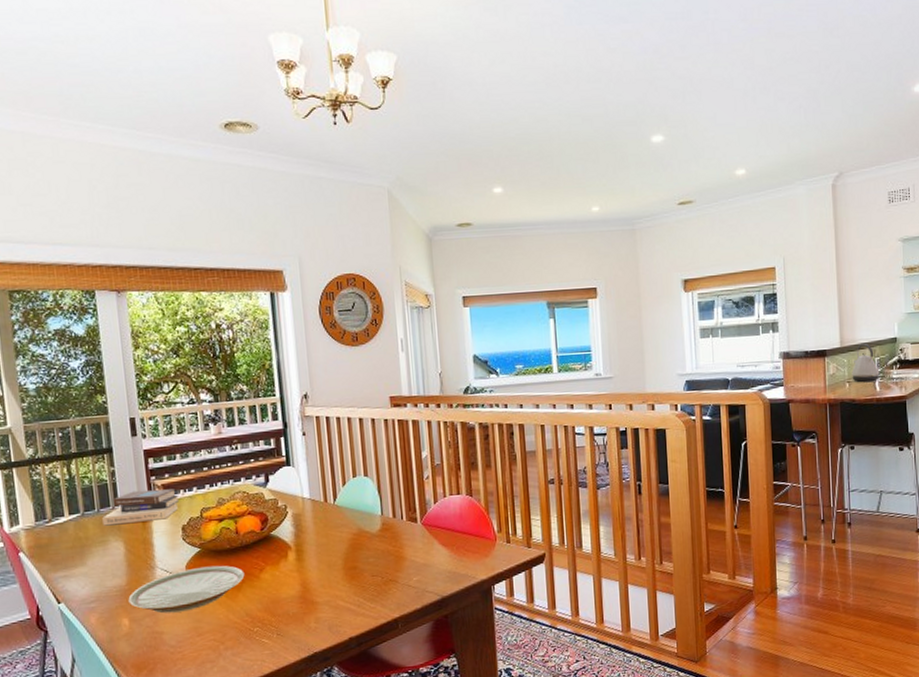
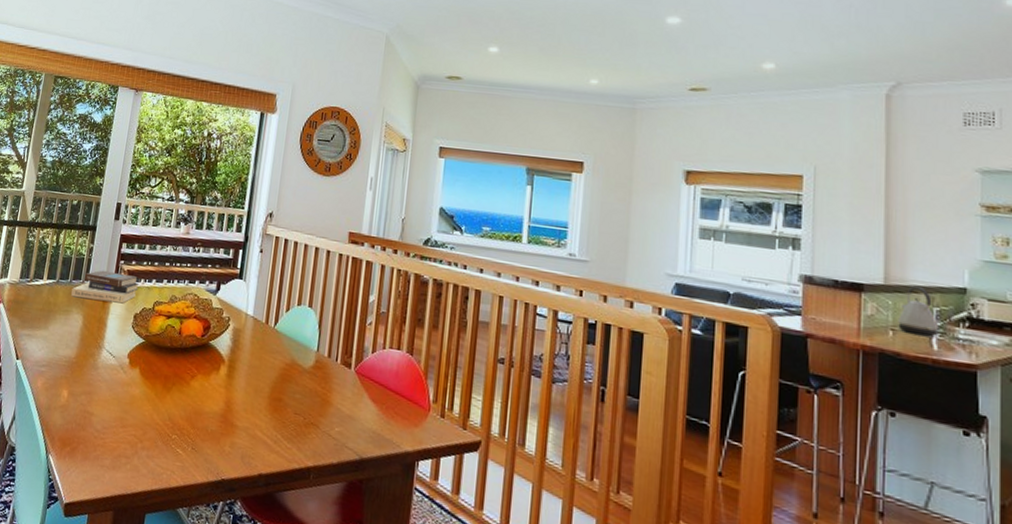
plate: present [128,565,245,614] -> none [72,357,177,399]

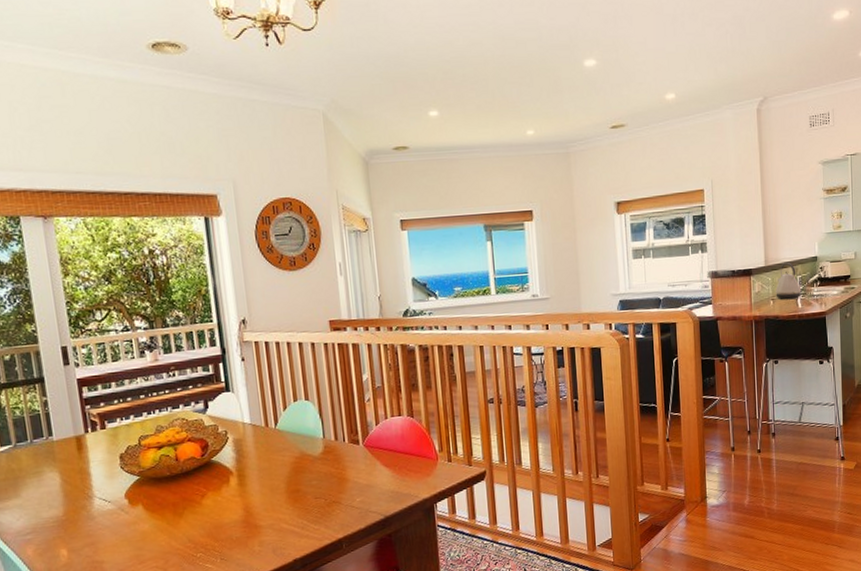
books: present [71,270,140,304] -> none [36,417,117,457]

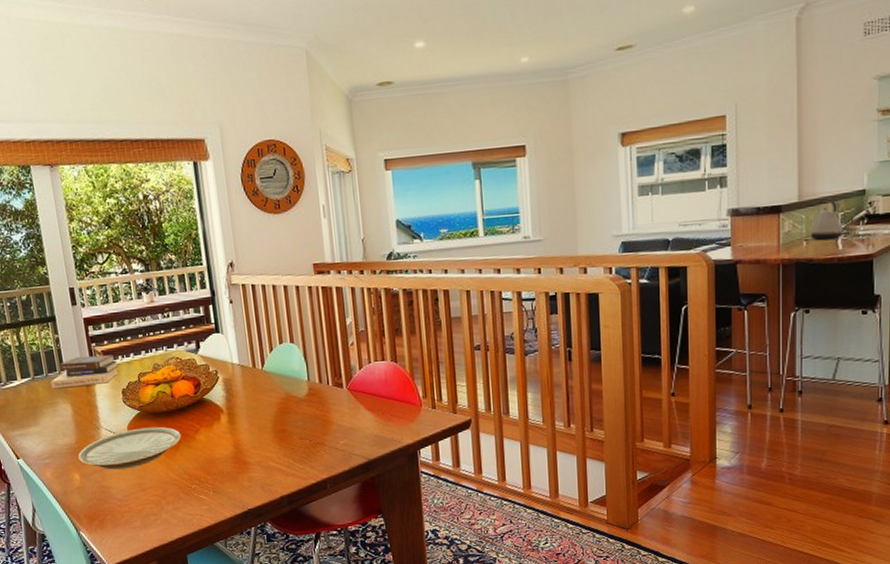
books: none [36,417,117,457] -> present [50,355,119,389]
plate: none [65,492,186,543] -> present [78,426,182,470]

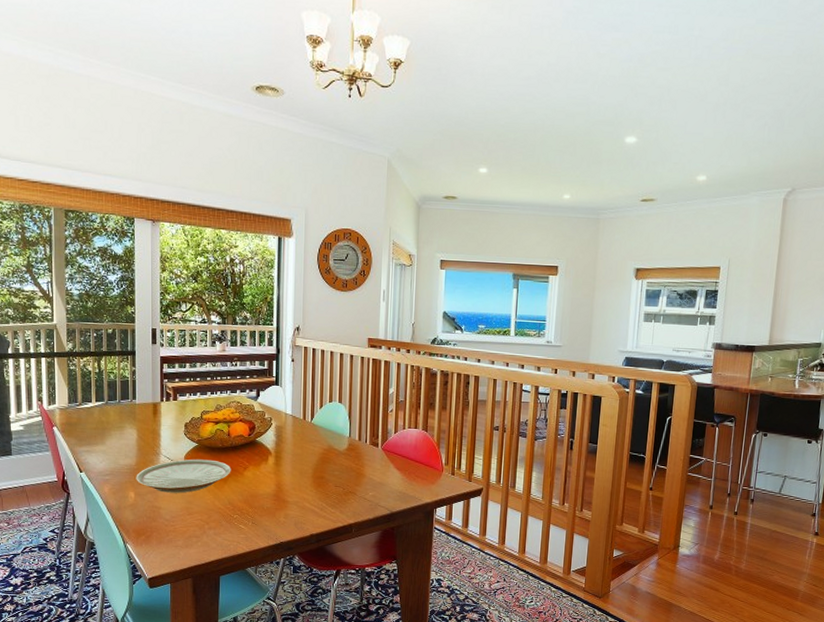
books: present [50,355,119,389] -> none [122,389,185,416]
kettle: present [810,196,843,240] -> none [774,344,801,380]

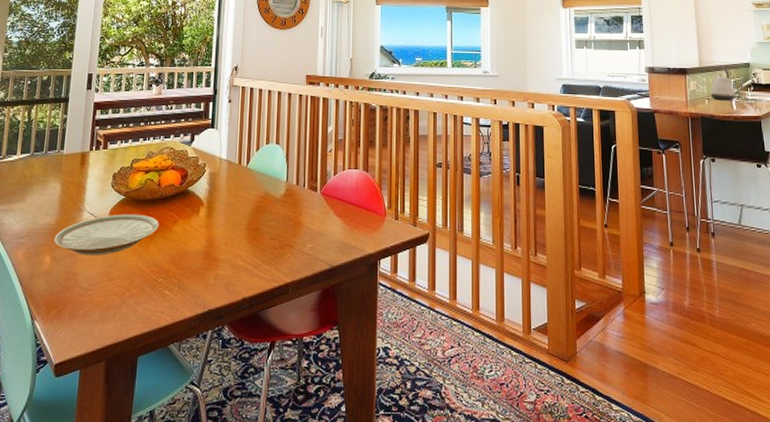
kettle: none [774,344,801,380] -> present [710,65,736,101]

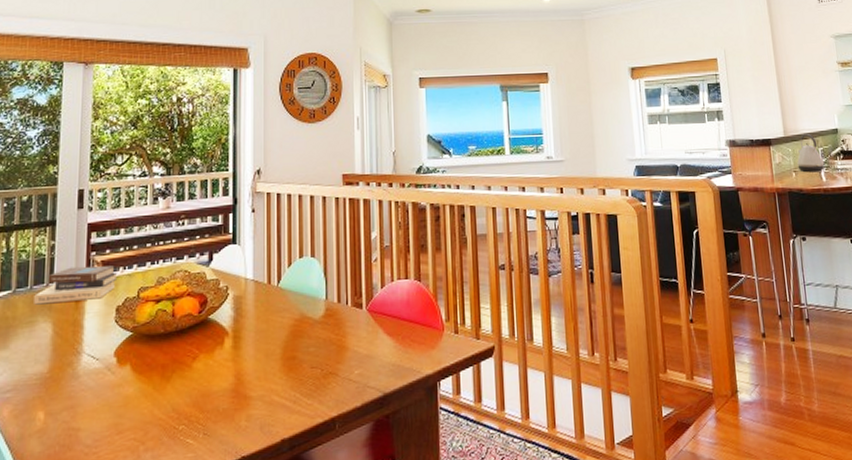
books: none [47,138,116,167] -> present [34,266,118,305]
plate: present [54,214,159,255] -> none [47,352,176,407]

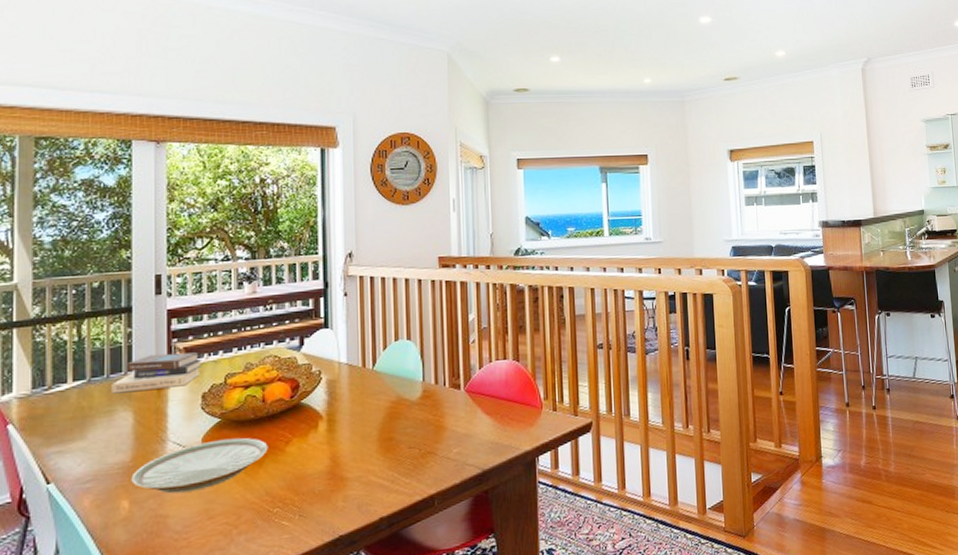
plate: none [47,352,176,407] -> present [131,437,268,494]
kettle: present [797,133,825,173] -> none [885,214,910,252]

